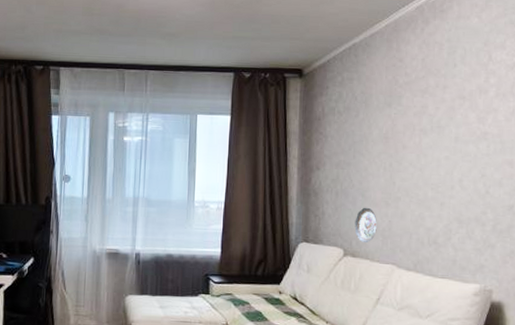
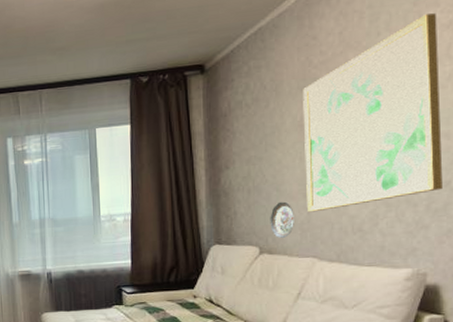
wall art: none [388,54,507,221] -> present [303,13,443,213]

